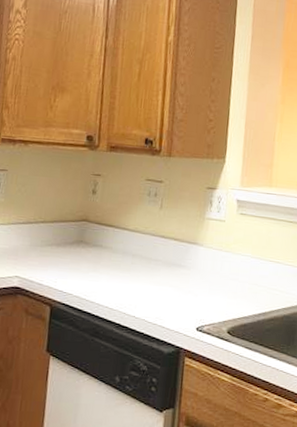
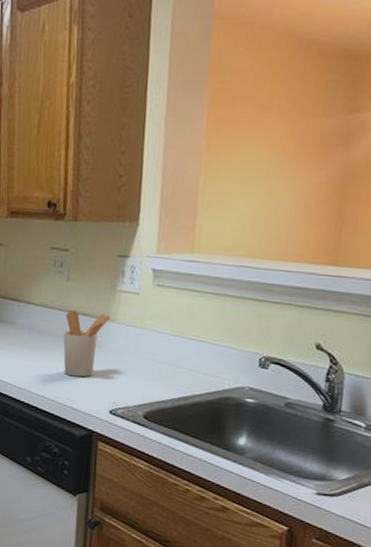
utensil holder: none [154,235,200,297] -> present [63,310,111,377]

